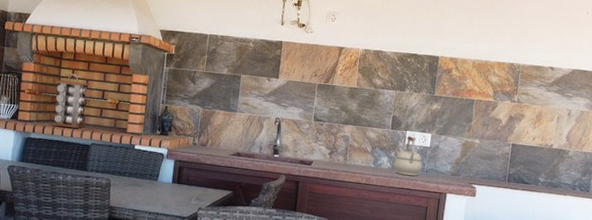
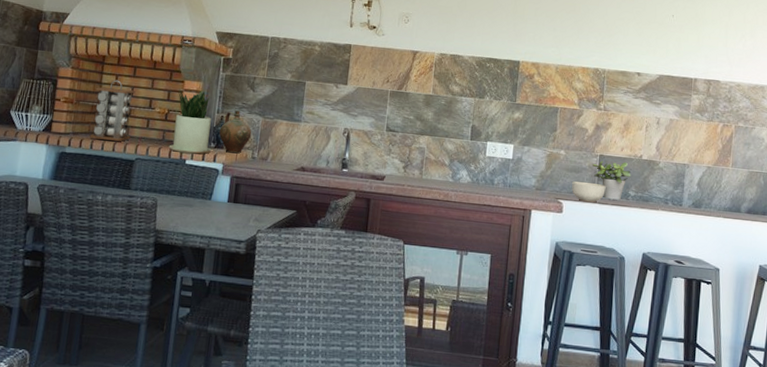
planter: none [119,82,158,141] -> present [168,89,212,155]
ceramic jug: none [164,101,193,140] -> present [219,110,252,154]
kettle: present [394,136,423,177] -> none [474,147,505,192]
bowl: none [484,167,517,188] -> present [571,181,606,203]
potted plant: none [505,149,542,186] -> present [593,160,631,200]

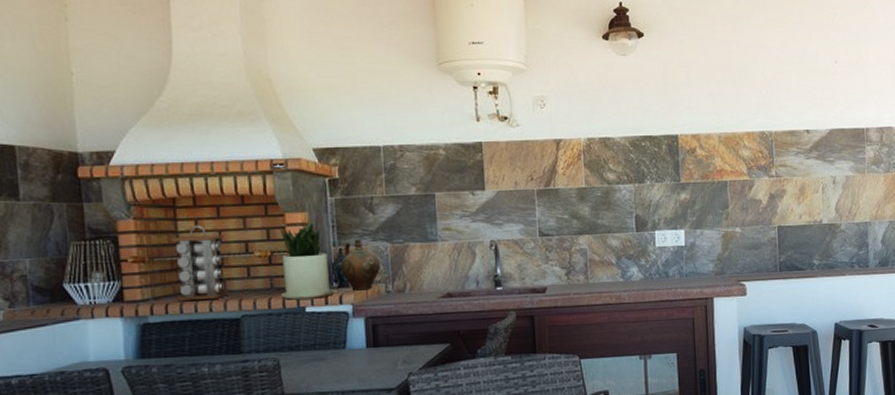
bowl: present [571,181,606,203] -> none [752,257,789,280]
potted plant: present [593,160,631,200] -> none [772,229,813,273]

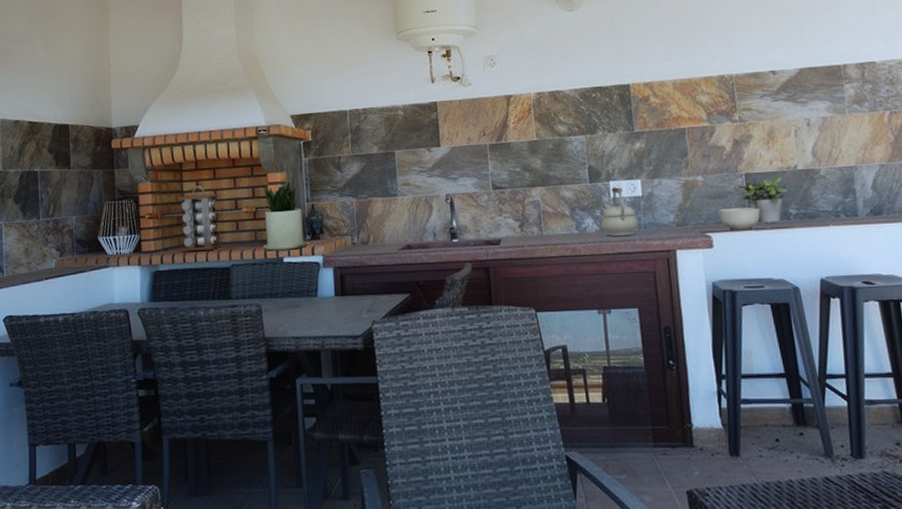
ceramic jug: present [340,239,381,291] -> none [312,195,347,243]
kettle: none [646,236,680,285] -> present [601,187,638,237]
bowl: none [752,257,789,280] -> present [717,206,760,231]
potted plant: none [772,229,813,273] -> present [739,176,788,223]

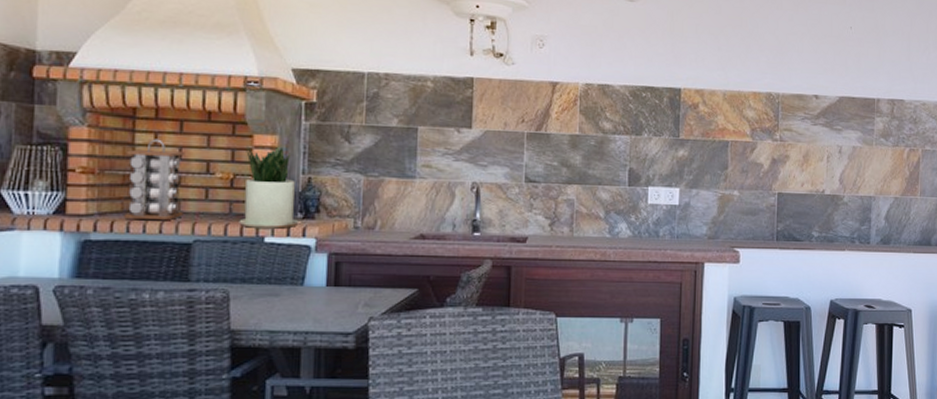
kettle: present [601,187,638,237] -> none [635,193,672,245]
bowl: present [717,206,760,231] -> none [748,224,786,249]
potted plant: present [739,176,788,223] -> none [771,199,814,243]

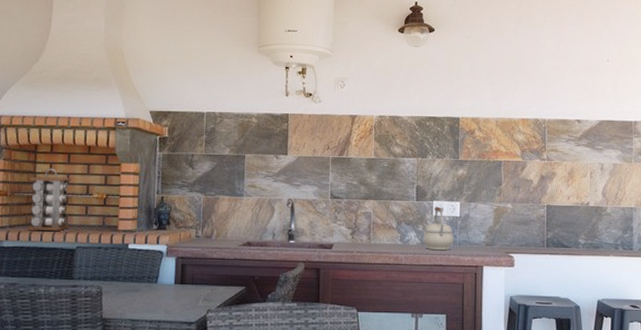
planter: present [239,146,299,229] -> none [109,172,155,238]
kettle: none [635,193,672,245] -> present [423,206,454,251]

